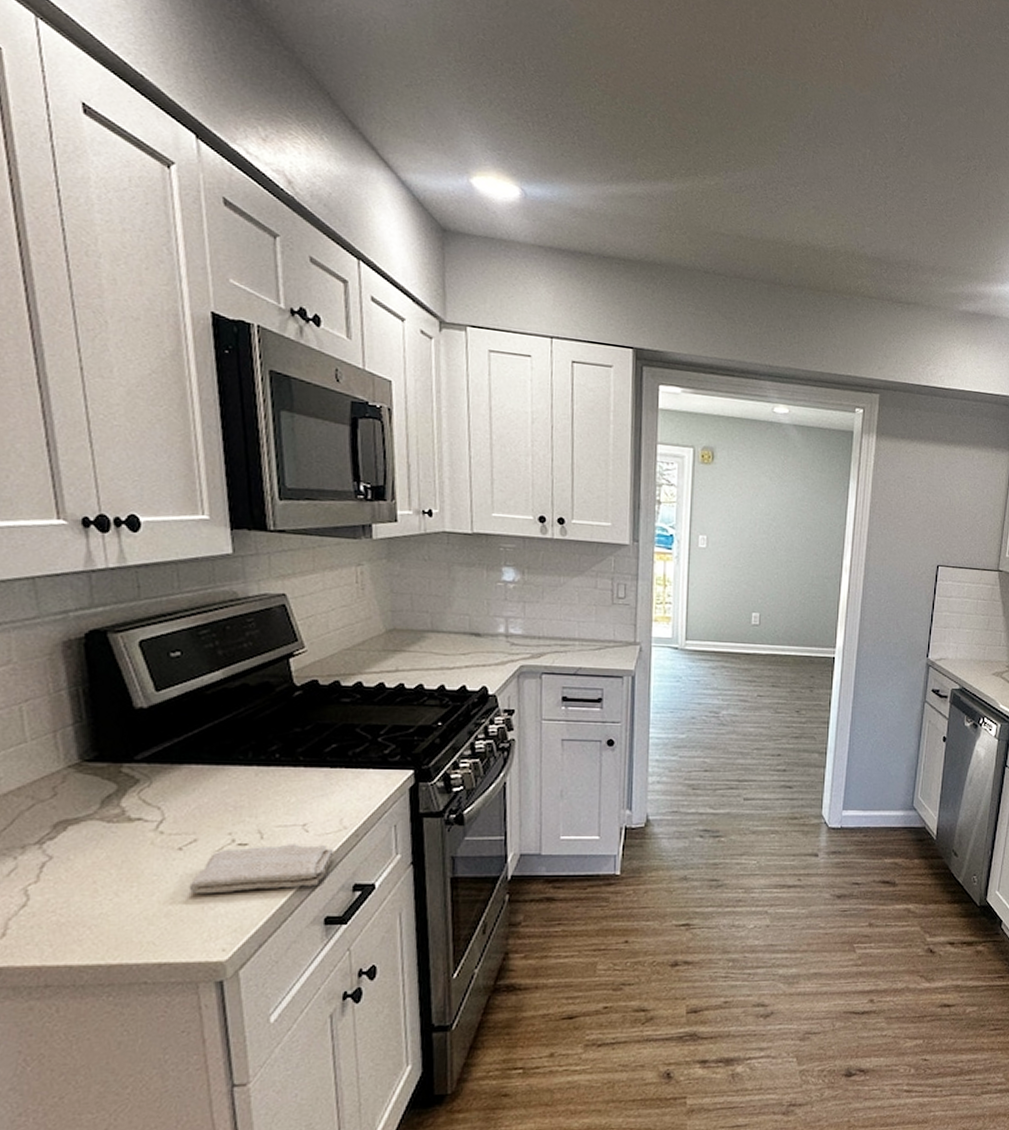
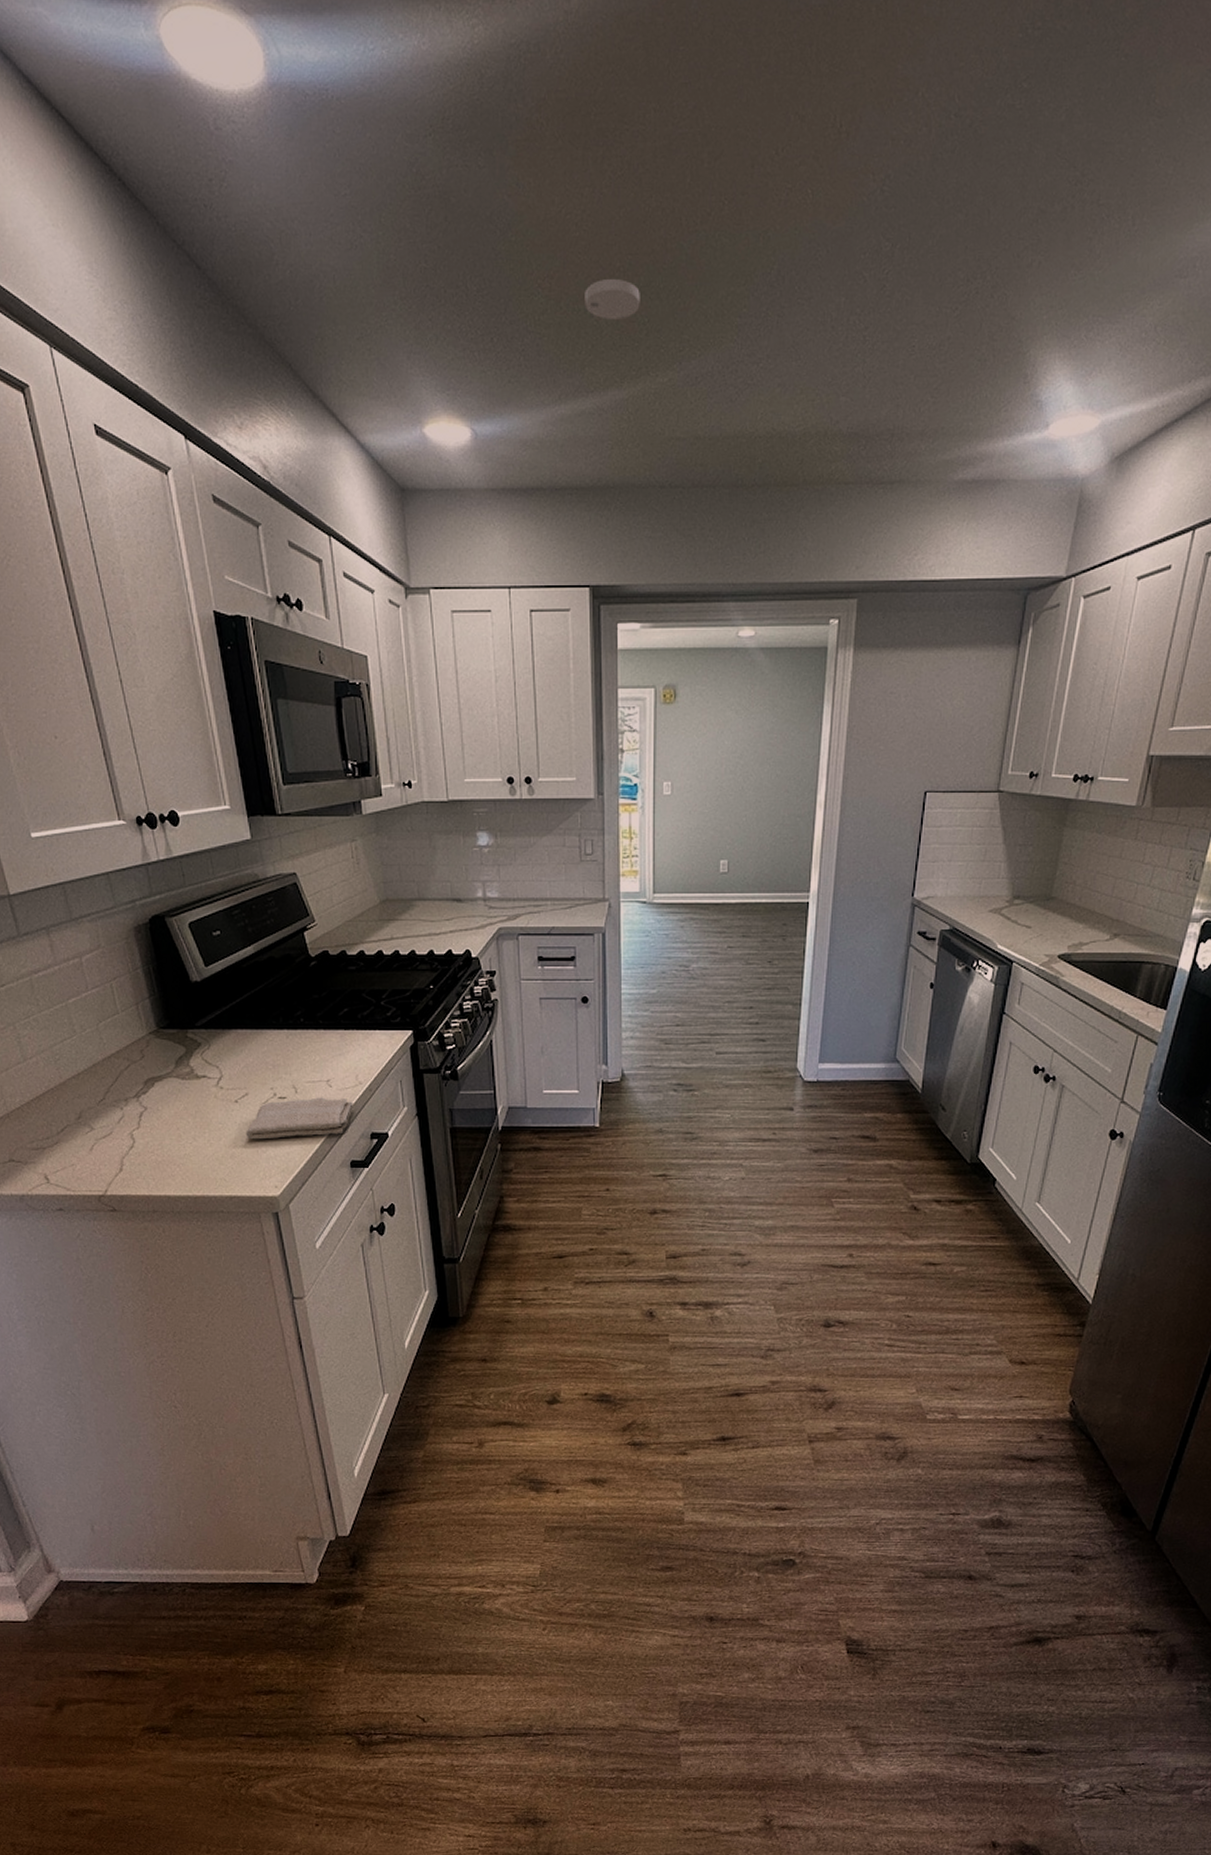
smoke detector: none [639,88,692,125] -> present [584,278,640,320]

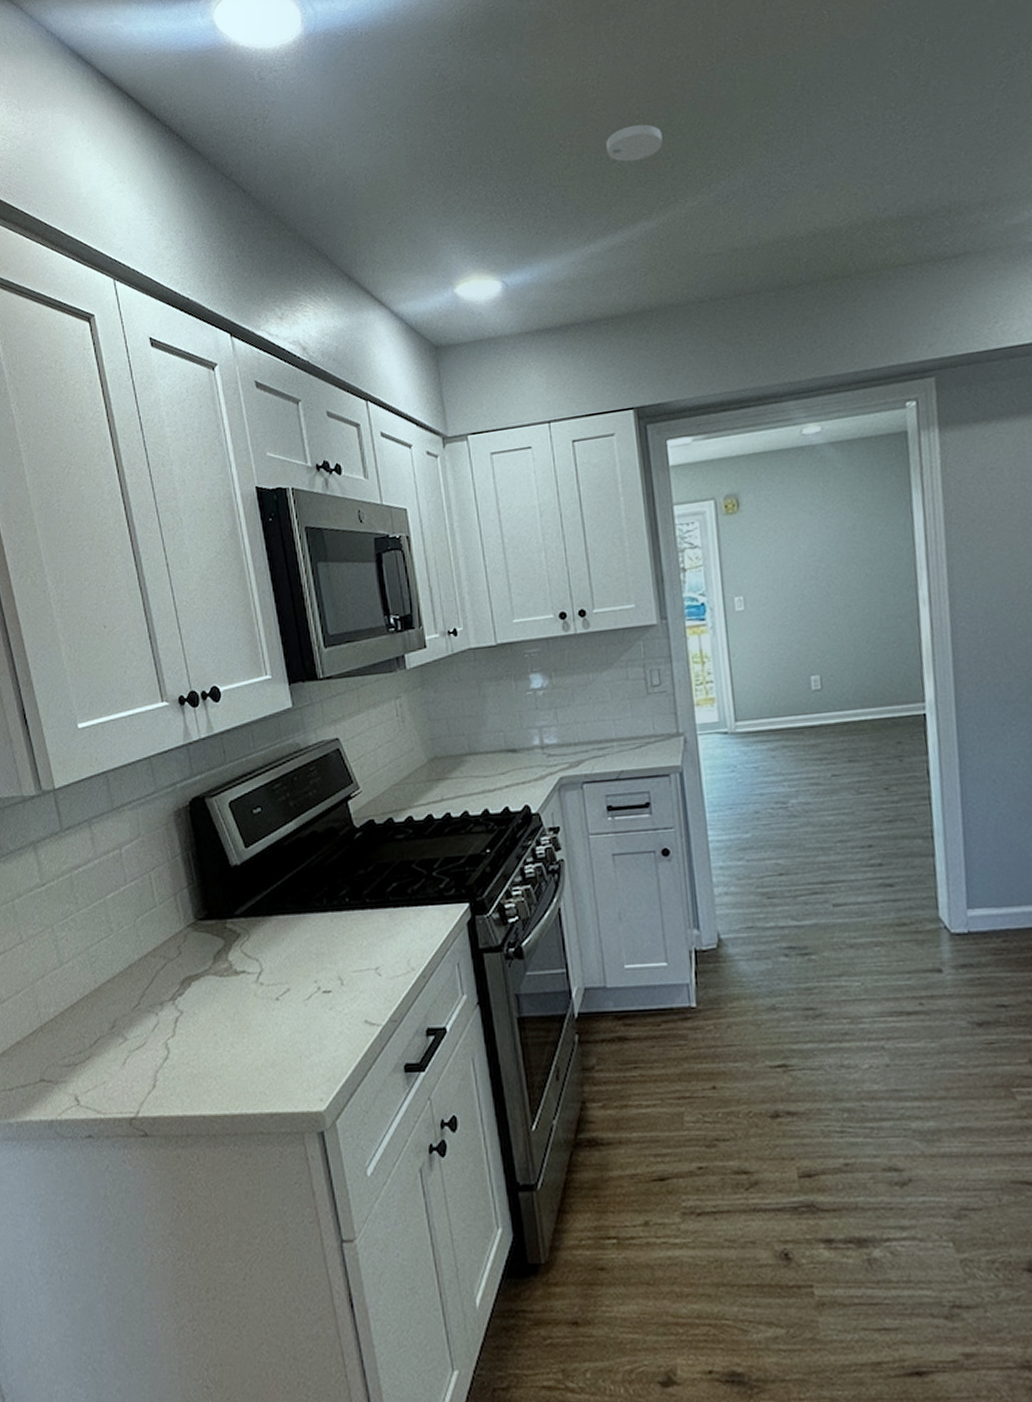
washcloth: present [245,1097,353,1140] -> none [287,988,406,1044]

